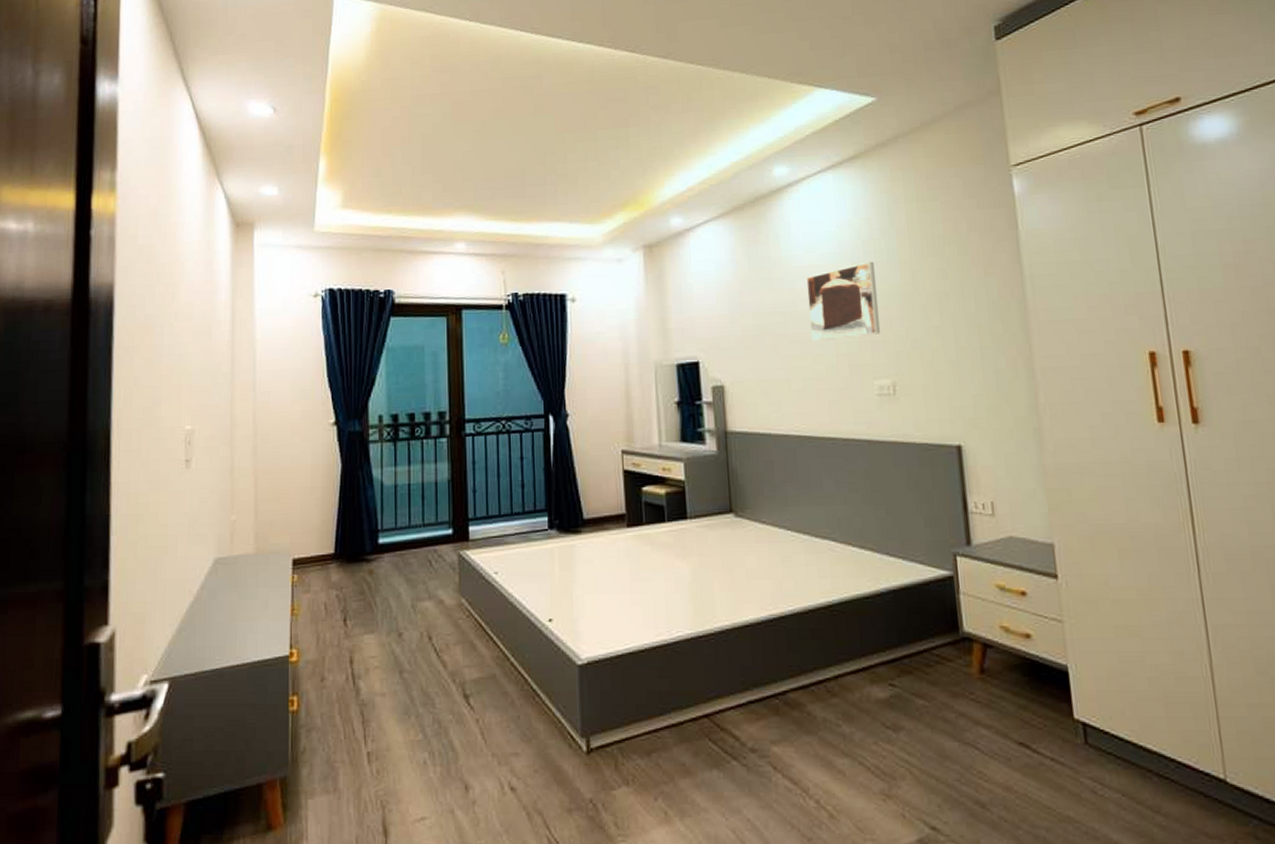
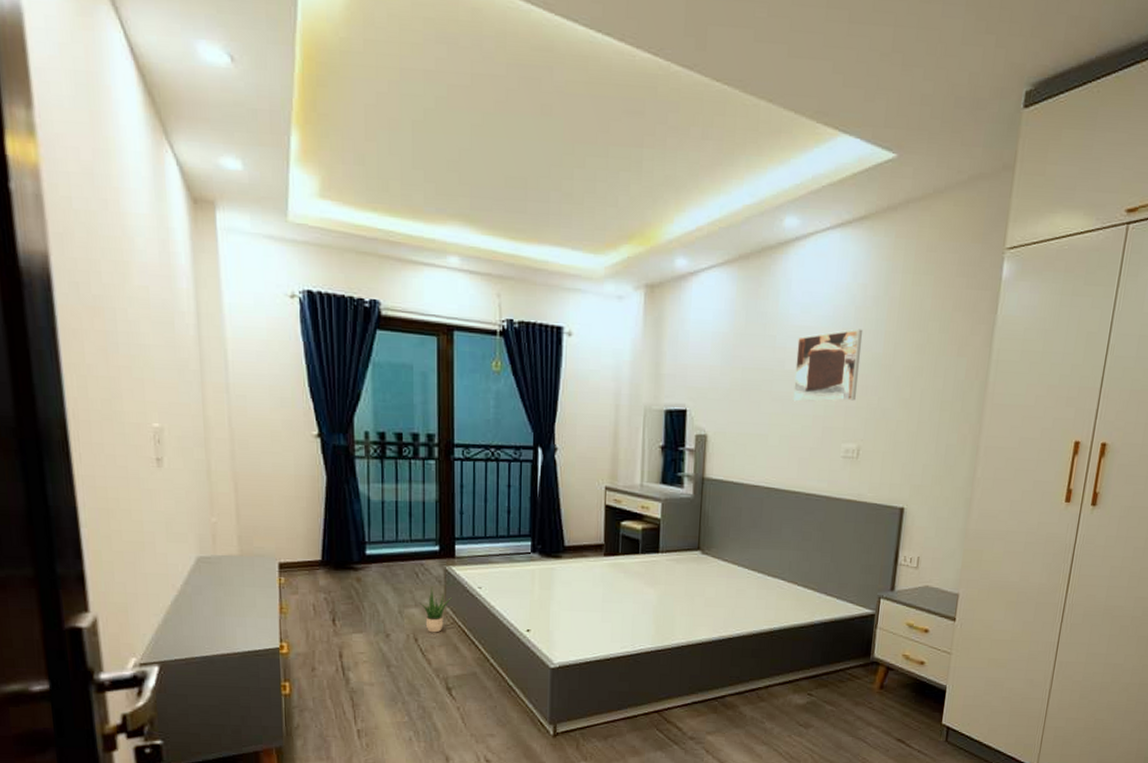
potted plant: none [432,575,468,629] -> present [419,586,453,633]

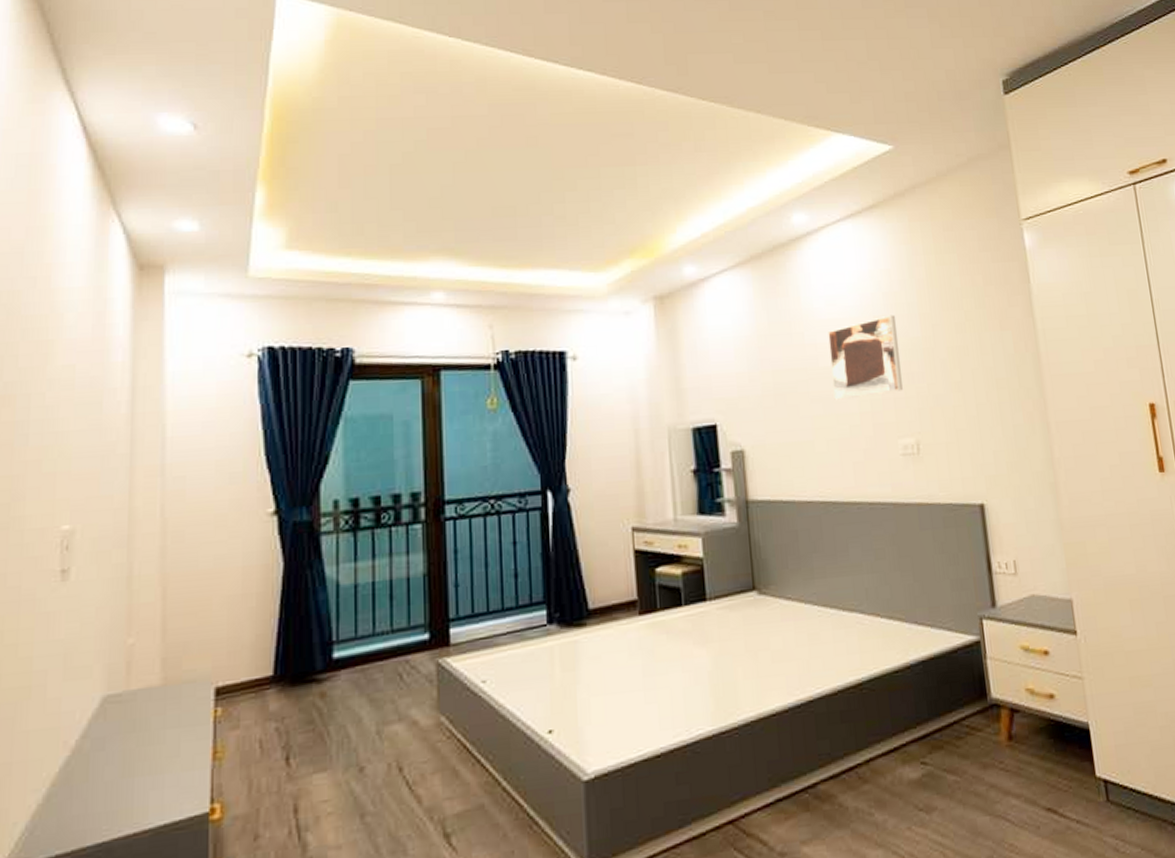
potted plant: present [419,586,453,633] -> none [403,689,449,756]

